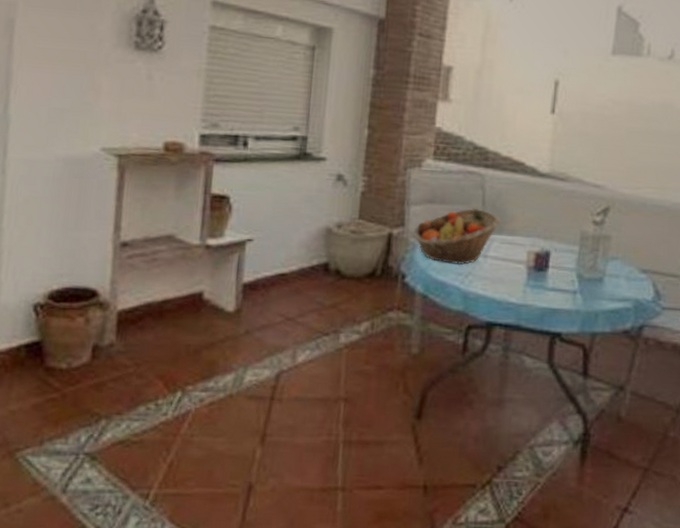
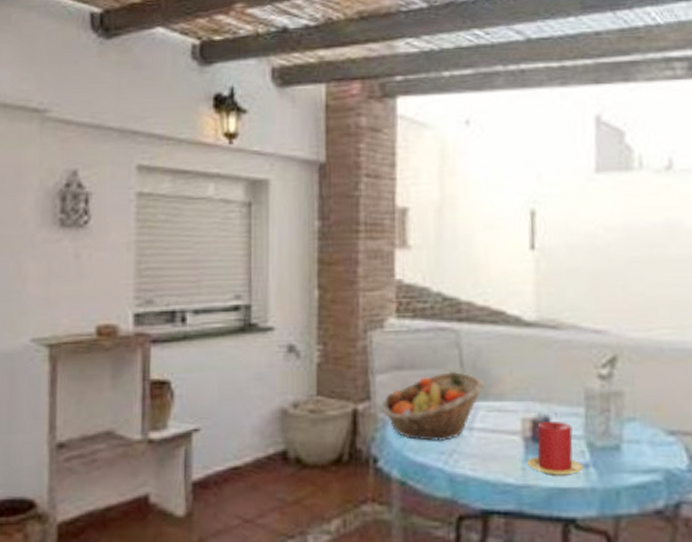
candle: none [528,255,572,299] -> present [527,422,584,476]

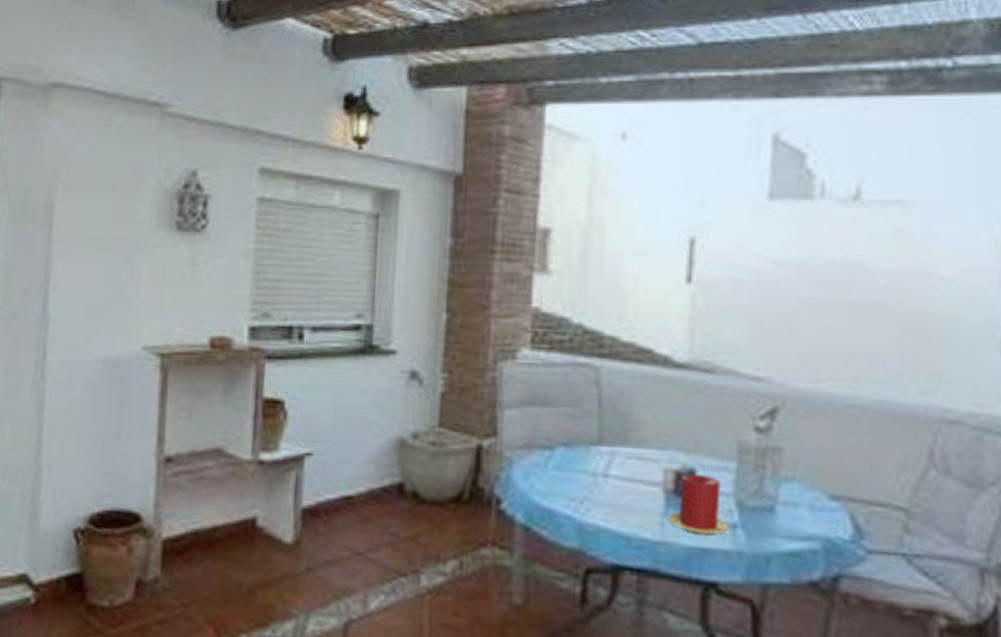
fruit basket: present [381,371,485,441] -> none [508,411,624,487]

